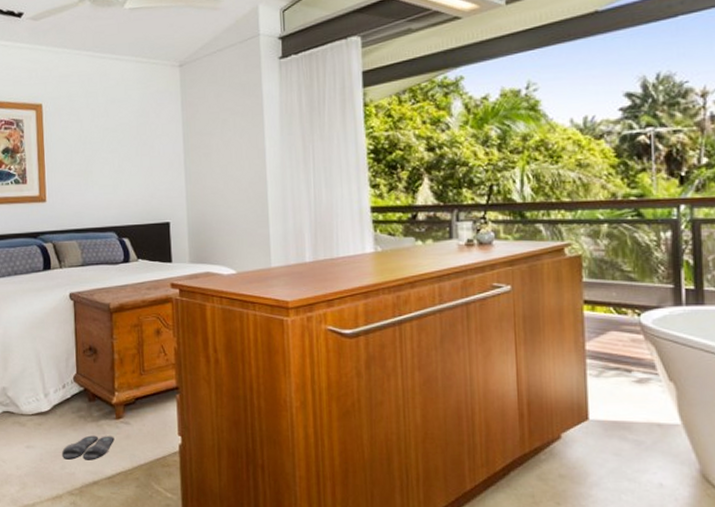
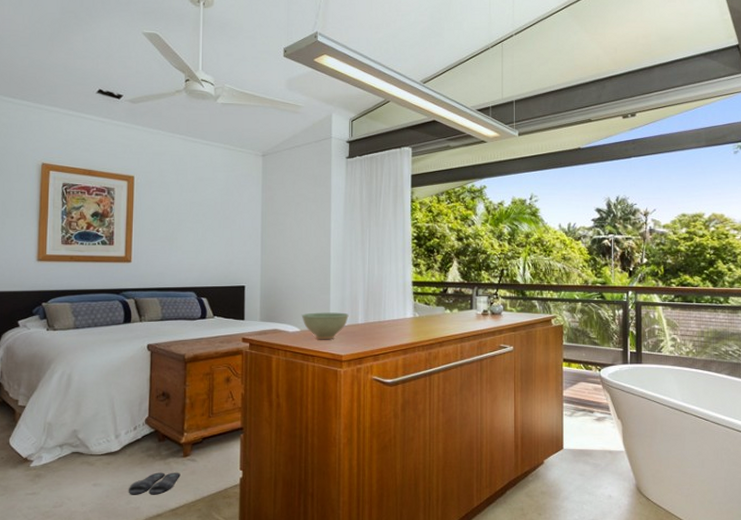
bowl: none [236,249,294,283] -> present [301,312,349,340]

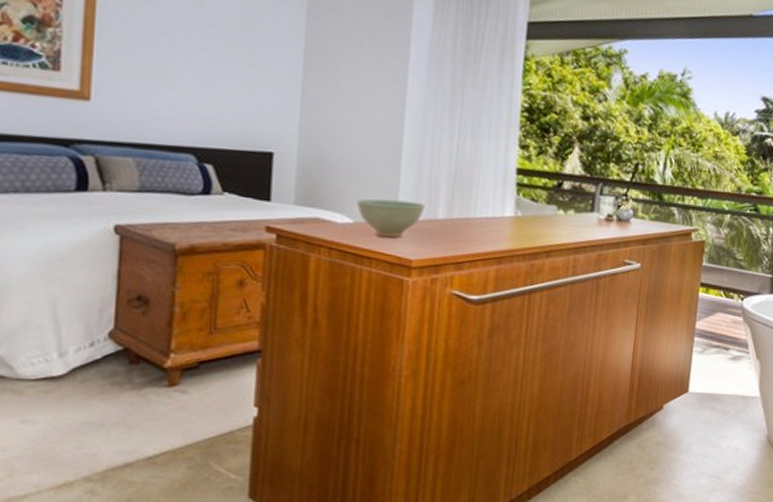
slippers: present [129,472,181,495] -> none [80,406,163,438]

